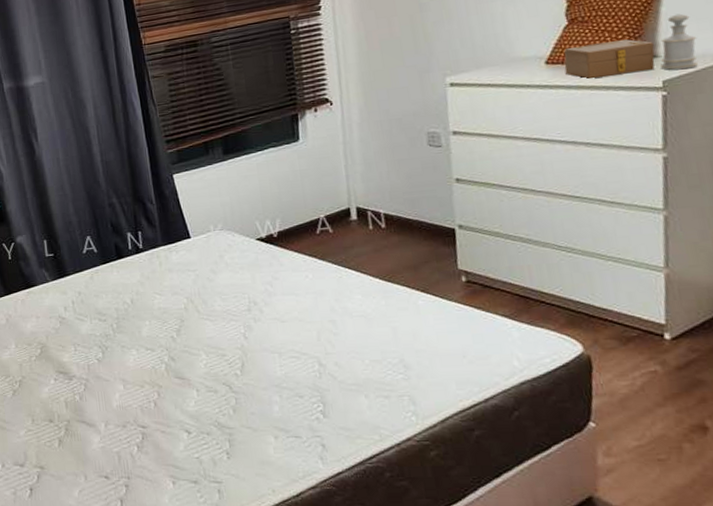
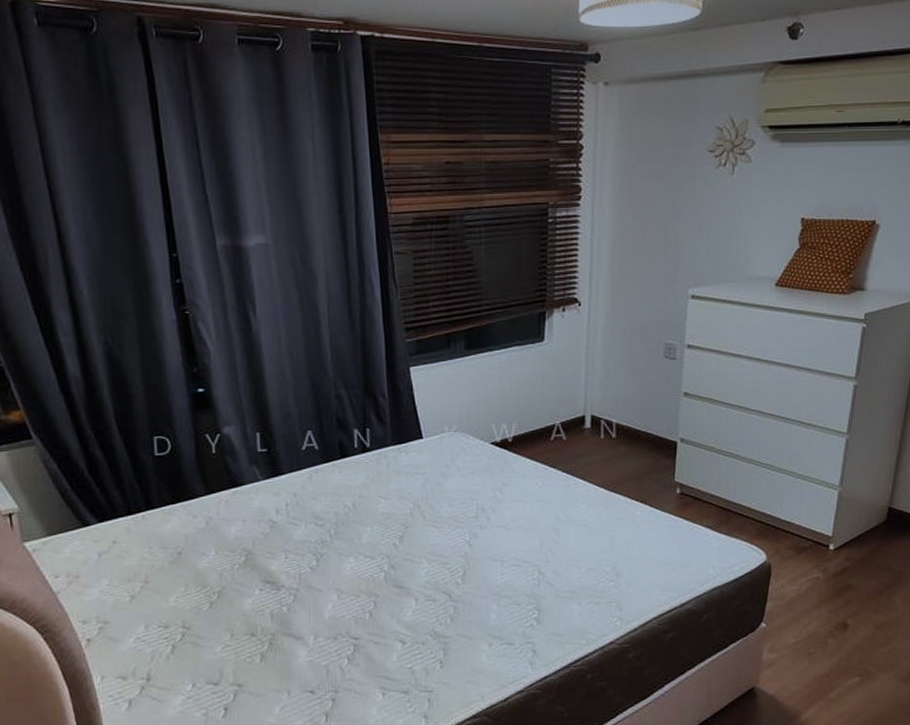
jewelry box: present [563,39,655,79] -> none [790,270,863,305]
perfume bottle: present [660,13,698,70] -> none [866,251,897,305]

